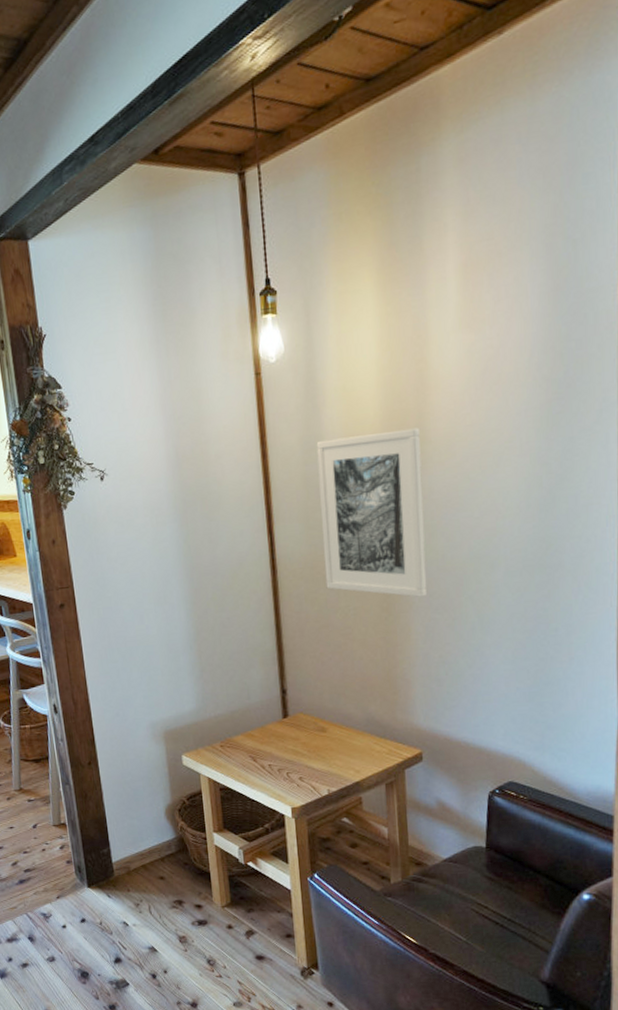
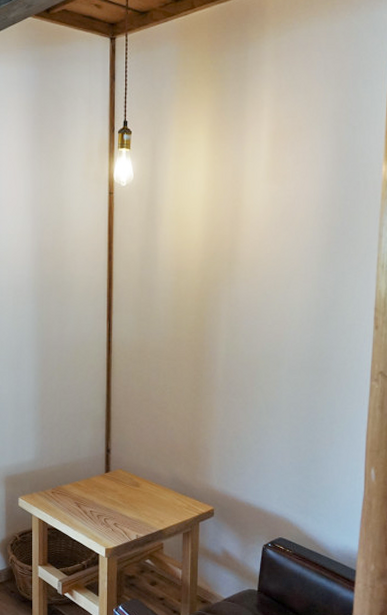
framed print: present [316,427,427,597] -> none [150,251,231,383]

